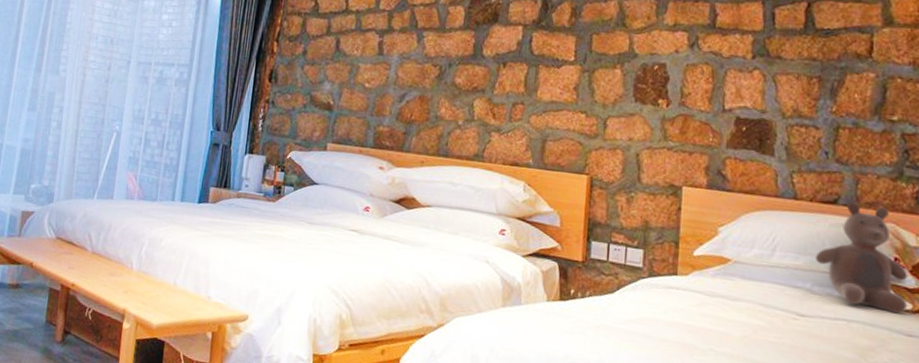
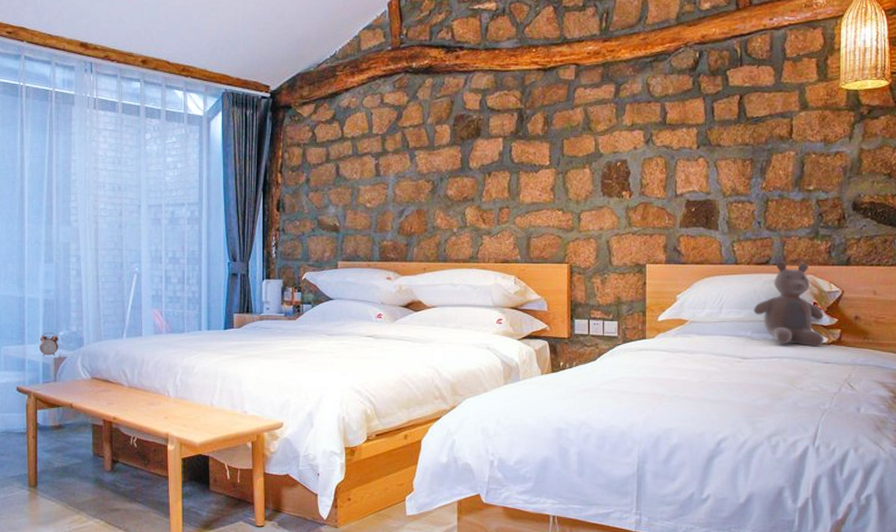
alarm clock: none [9,183,30,209] -> present [39,332,59,357]

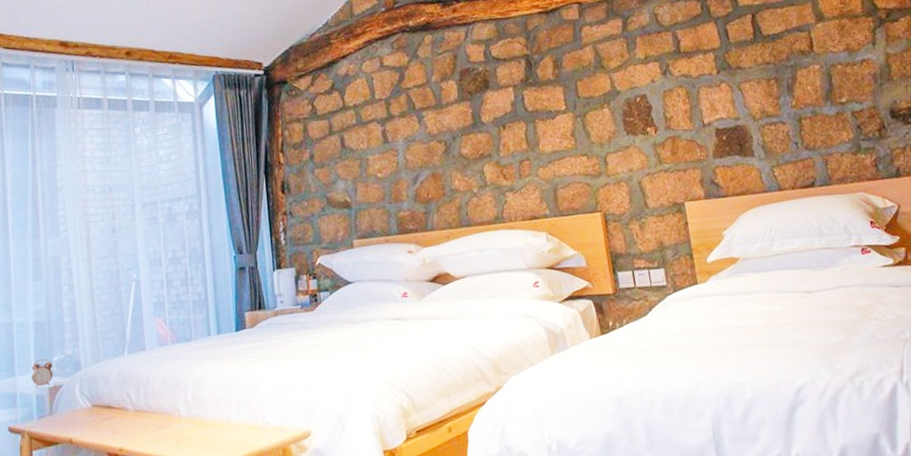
bear: present [753,261,824,347] -> none [807,180,889,271]

